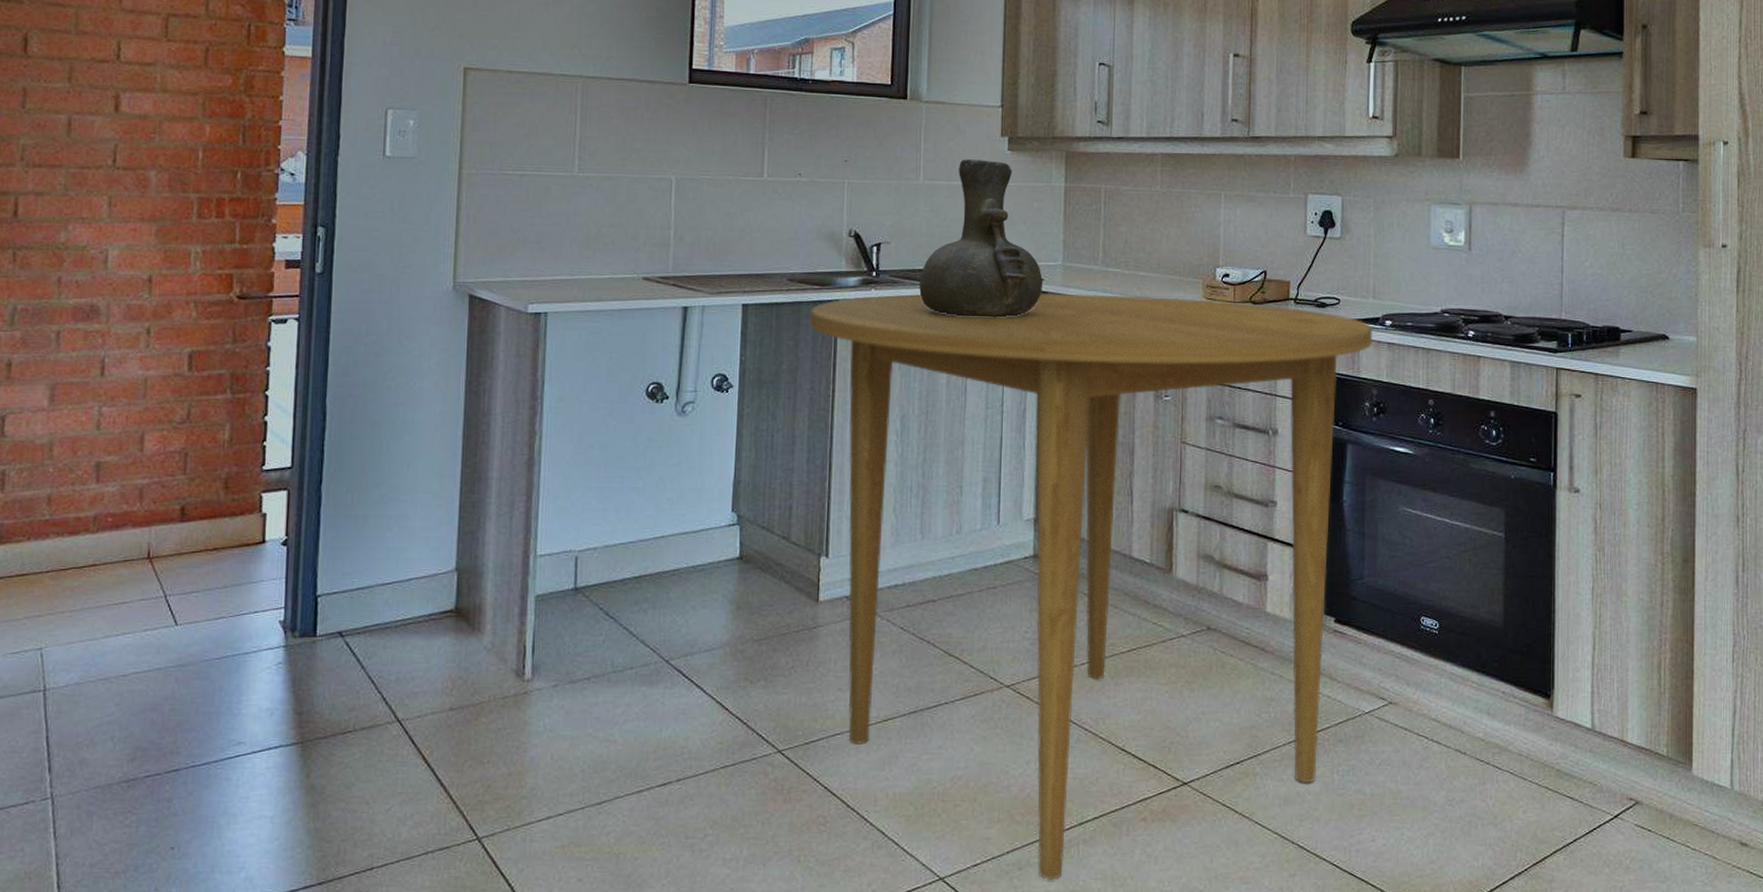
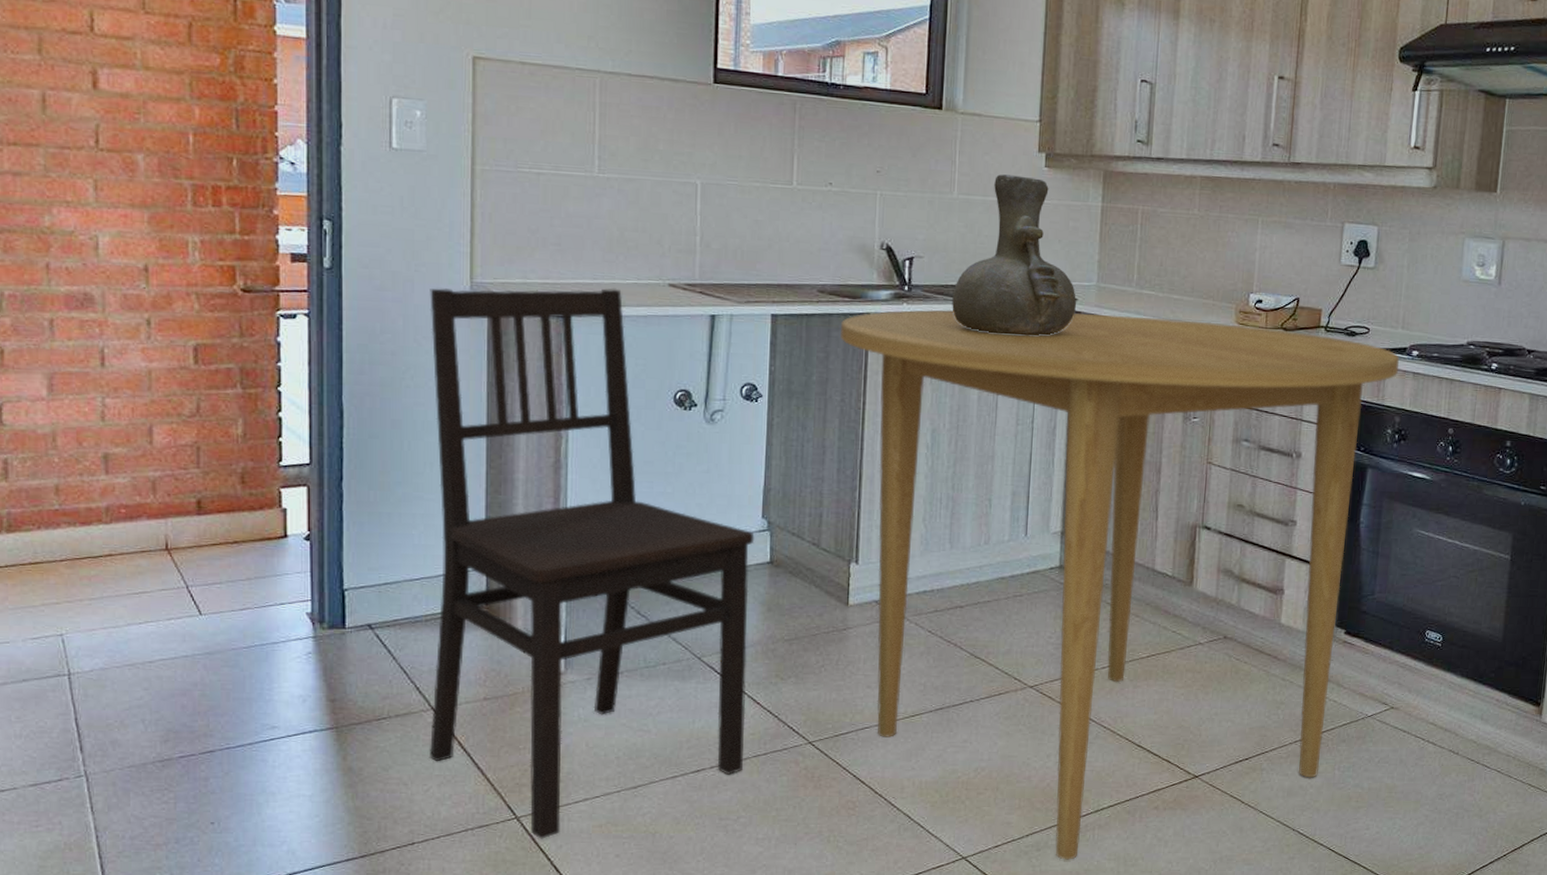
dining chair: none [393,283,724,862] -> present [430,288,755,839]

